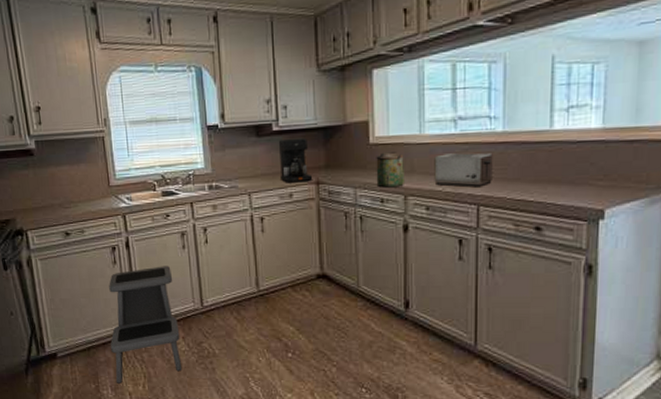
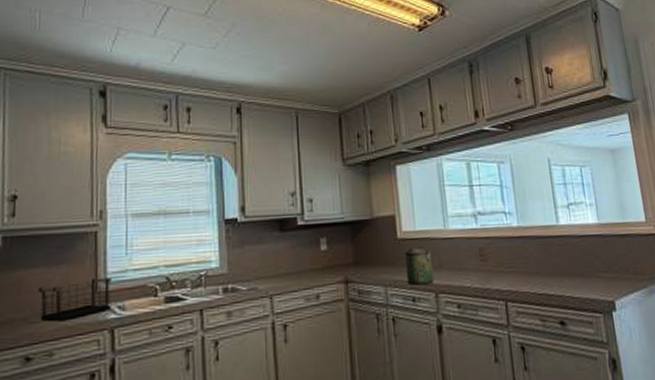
dish rack: none [66,174,121,208] -> present [37,277,111,322]
coffee maker: present [279,137,313,183] -> none [305,232,341,283]
toaster: present [434,152,493,189] -> none [460,247,516,284]

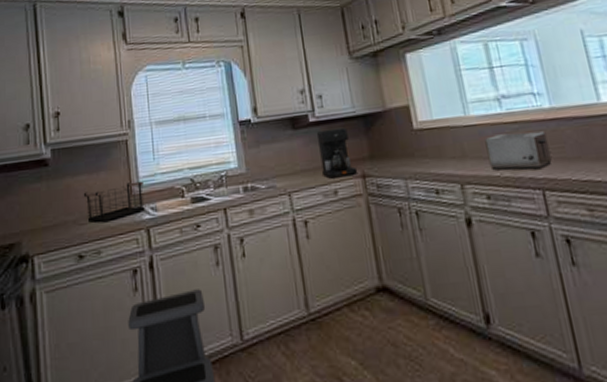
coffee maker: none [305,232,341,283] -> present [317,127,358,179]
canister: present [404,247,434,286] -> none [422,136,458,177]
toaster: none [460,247,516,284] -> present [485,131,553,172]

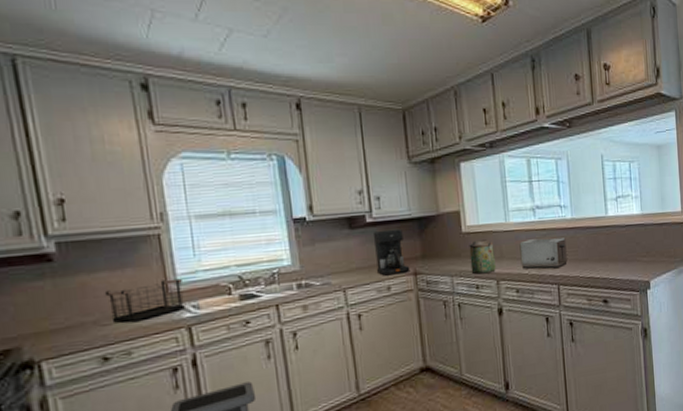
canister: none [422,136,458,177] -> present [469,239,496,275]

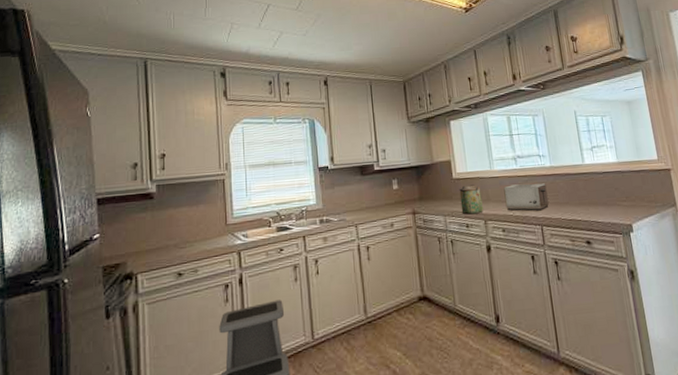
dish rack: present [104,278,185,323] -> none [184,213,237,247]
coffee maker: present [374,228,411,276] -> none [380,175,410,214]

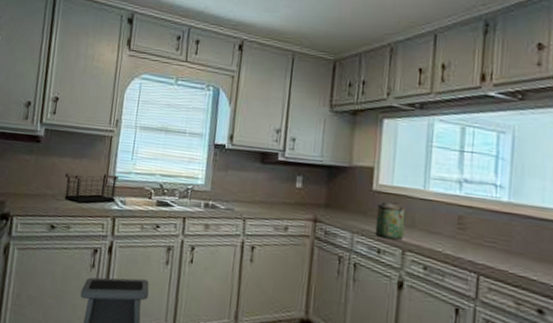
dish rack: none [184,213,237,247] -> present [64,173,119,204]
toaster: present [503,183,549,212] -> none [434,214,497,257]

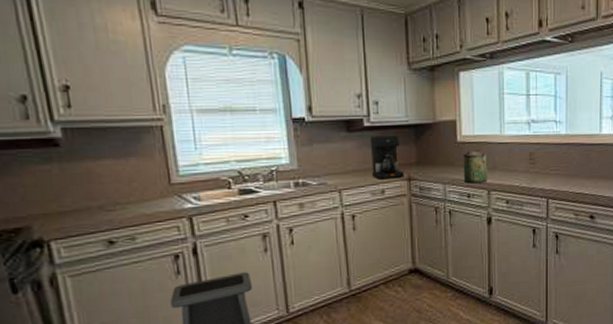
dish rack: present [64,173,119,204] -> none [109,170,186,210]
coffee maker: none [278,170,311,217] -> present [371,134,405,180]

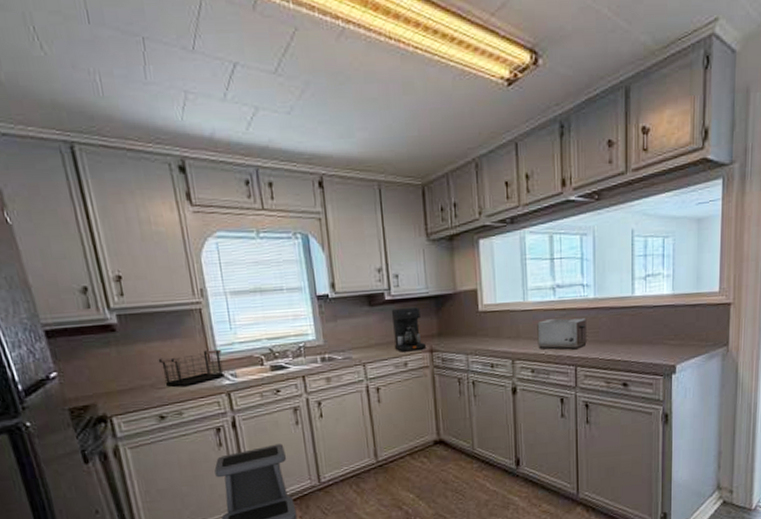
dish rack: none [109,170,186,210] -> present [158,349,225,387]
canister: present [463,150,488,184] -> none [485,318,511,354]
toaster: none [512,152,558,184] -> present [537,318,587,351]

